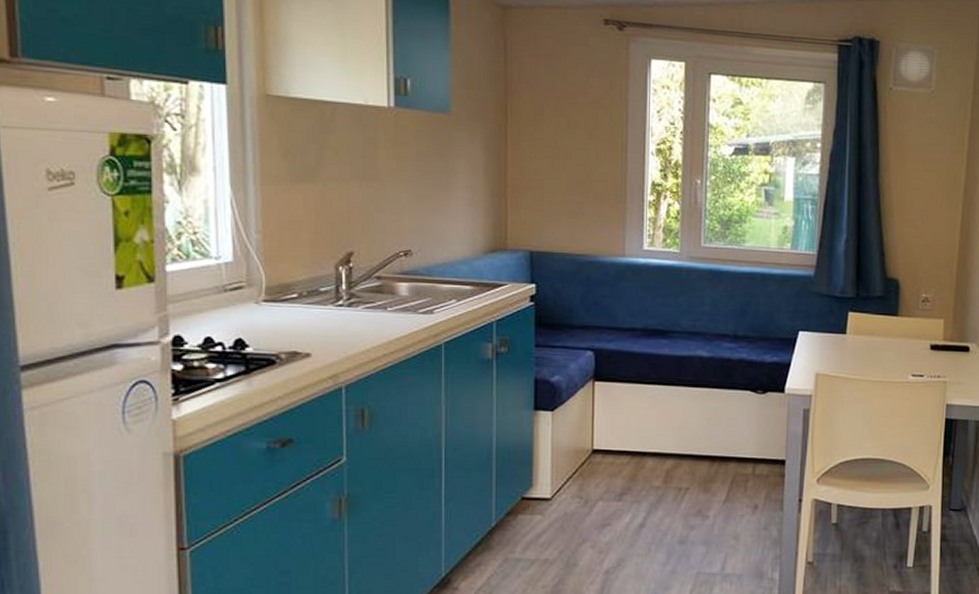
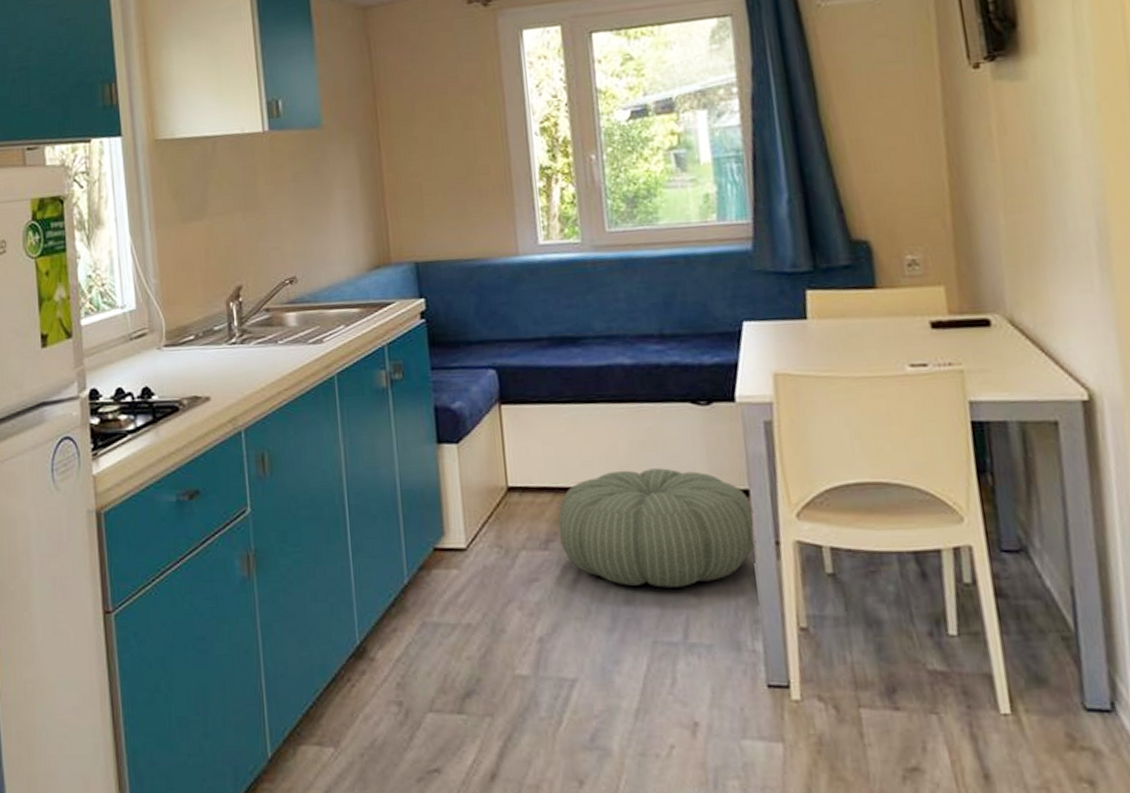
pouf: none [633,440,787,532] -> present [558,468,757,588]

